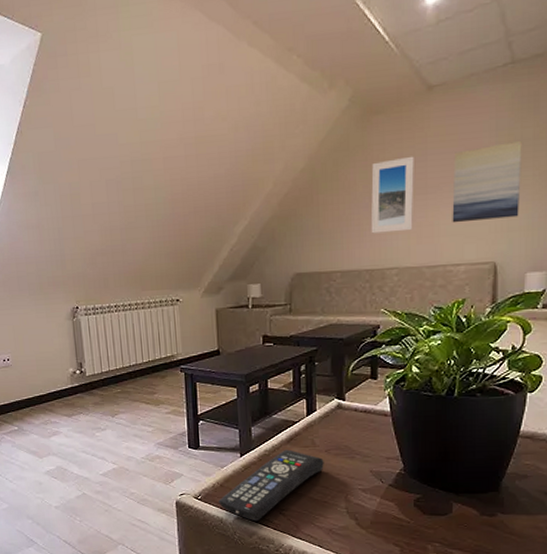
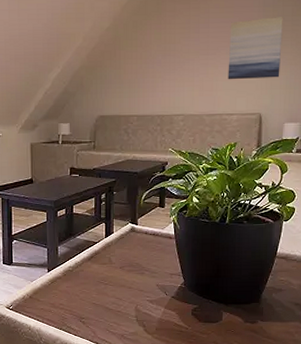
remote control: present [218,449,324,521] -> none [28,266,119,328]
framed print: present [370,156,414,234] -> none [162,23,199,85]

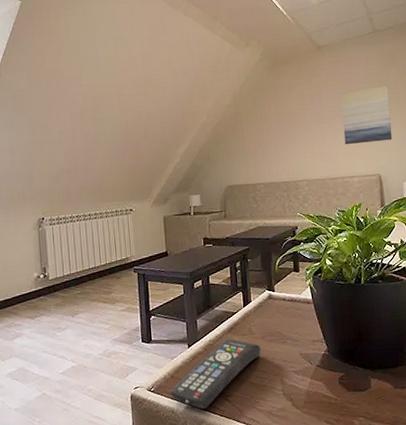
remote control: none [28,266,119,328] -> present [170,338,261,409]

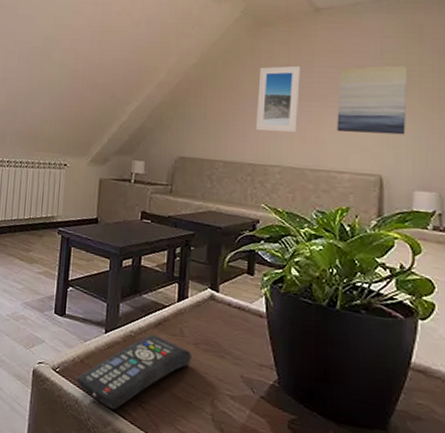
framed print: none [282,95,316,154] -> present [255,65,300,133]

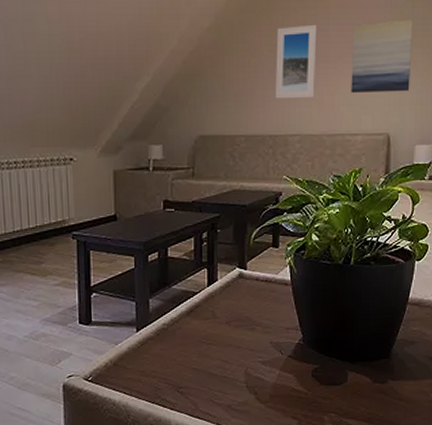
remote control: present [76,334,192,409] -> none [111,322,224,401]

